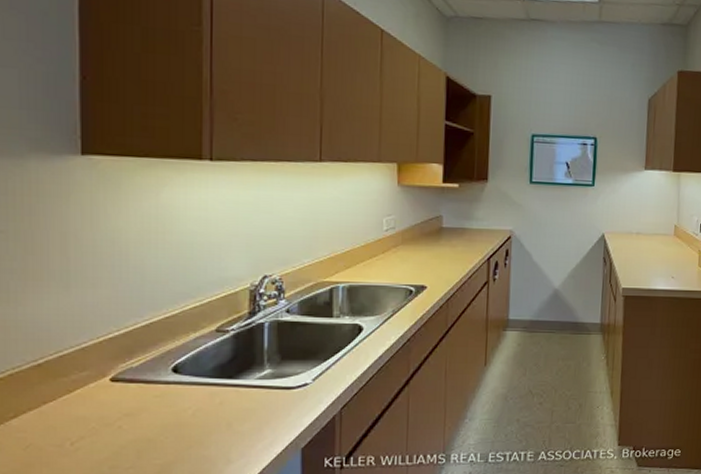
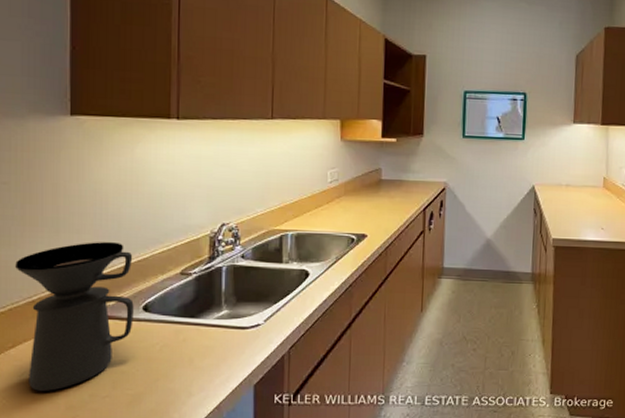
coffee maker: none [16,297,161,465] -> present [15,242,134,391]

